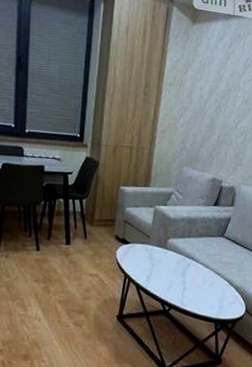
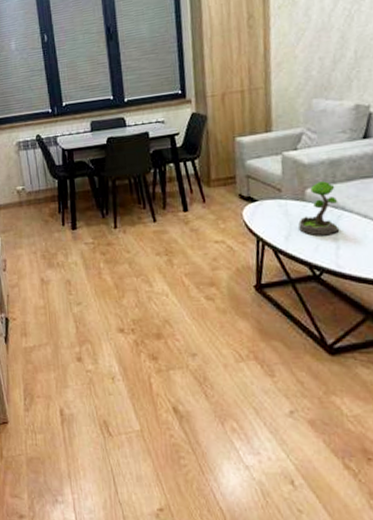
plant: none [158,234,190,279] -> present [298,181,340,236]

